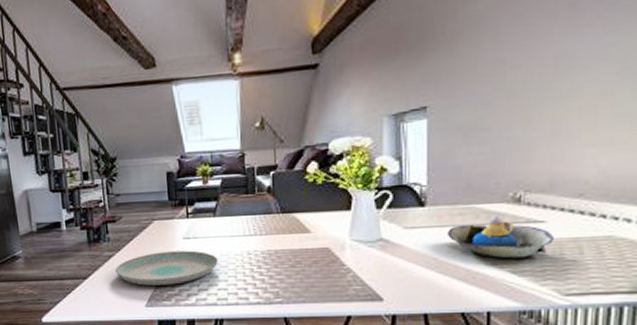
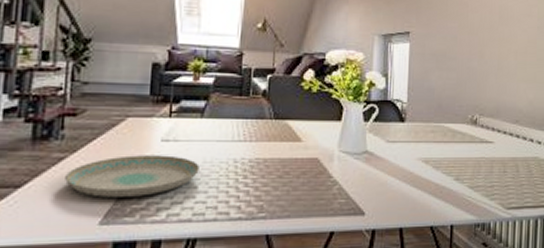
decorative bowl: present [446,215,553,259] -> none [421,134,499,175]

